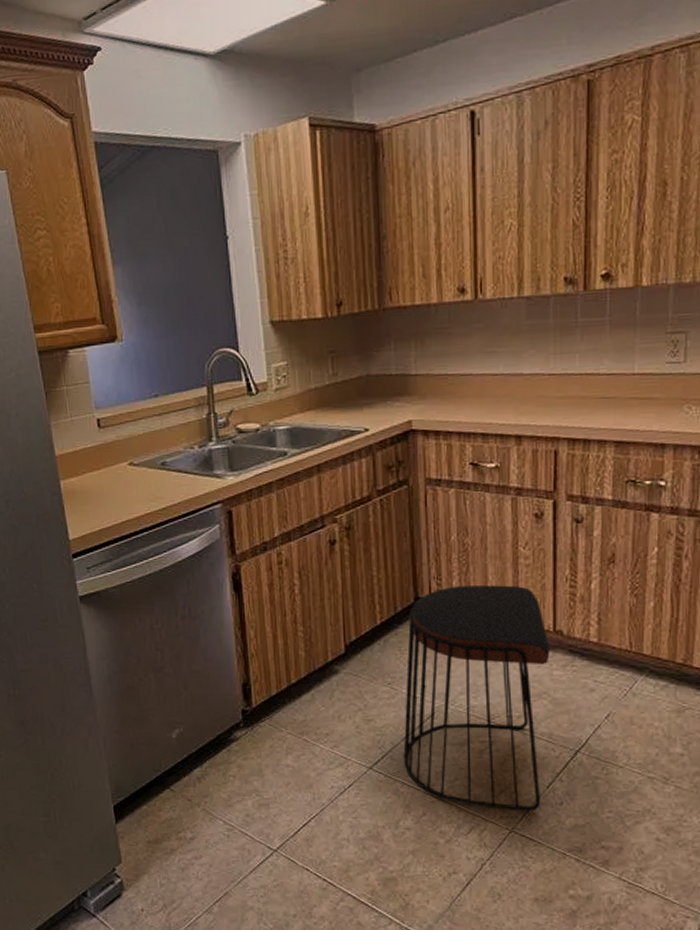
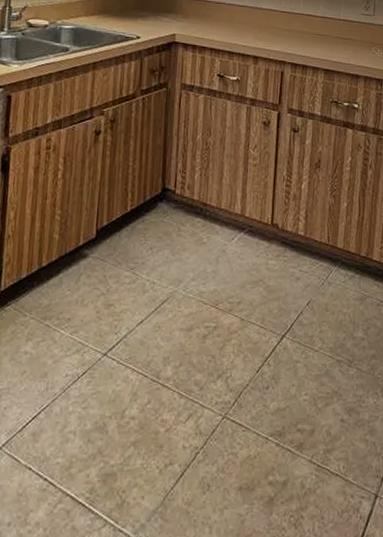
stool: present [403,585,550,811] -> none [136,180,268,396]

